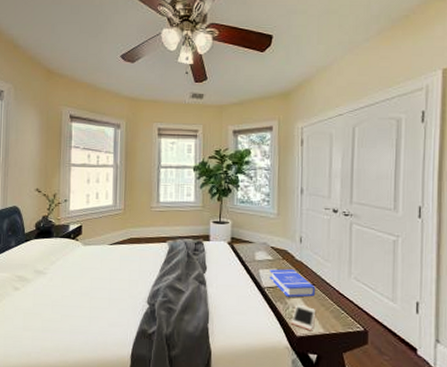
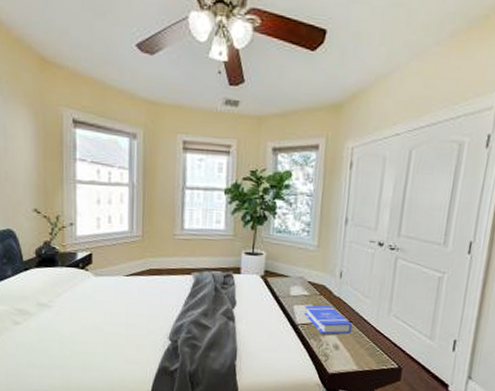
cell phone: present [291,304,315,331] -> none [324,341,350,369]

